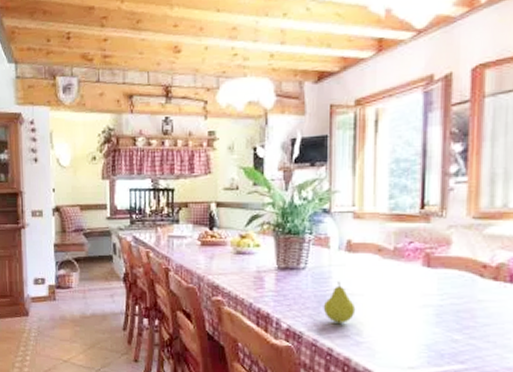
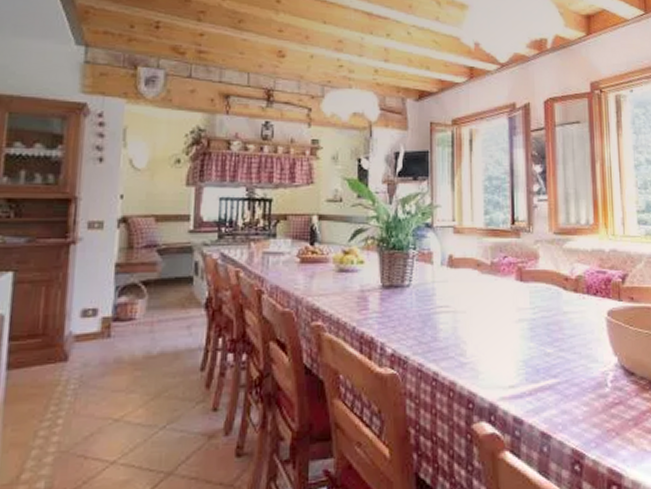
fruit: present [323,281,356,324] -> none [428,298,459,344]

